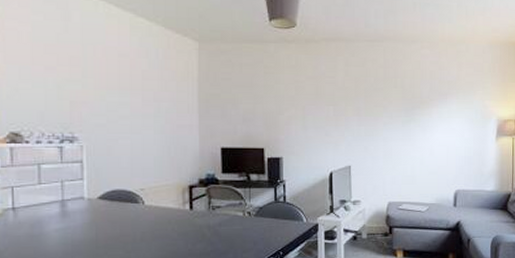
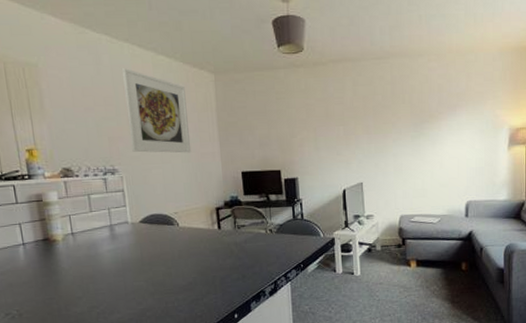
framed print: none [93,27,166,124] -> present [121,68,192,153]

